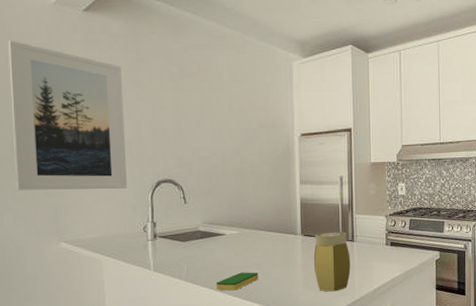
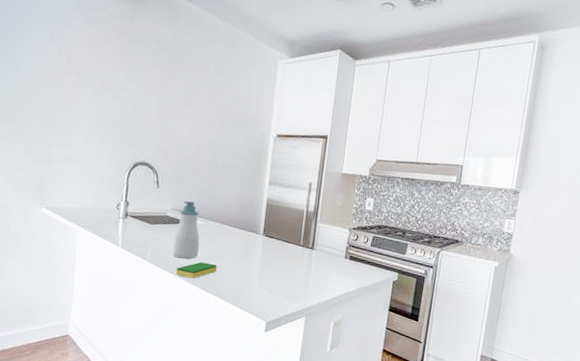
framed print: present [8,40,127,190] -> none [9,9,115,165]
soap bottle: none [209,212,237,272] -> present [173,201,200,259]
jar: present [313,231,351,292] -> none [271,235,308,296]

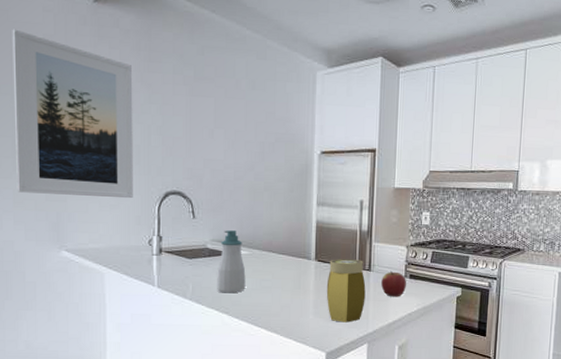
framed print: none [9,9,115,165] -> present [12,29,133,198]
dish sponge: present [175,262,217,279] -> none [222,295,268,314]
jar: none [271,235,308,296] -> present [326,259,366,323]
apple: none [322,250,346,276] -> present [381,270,406,297]

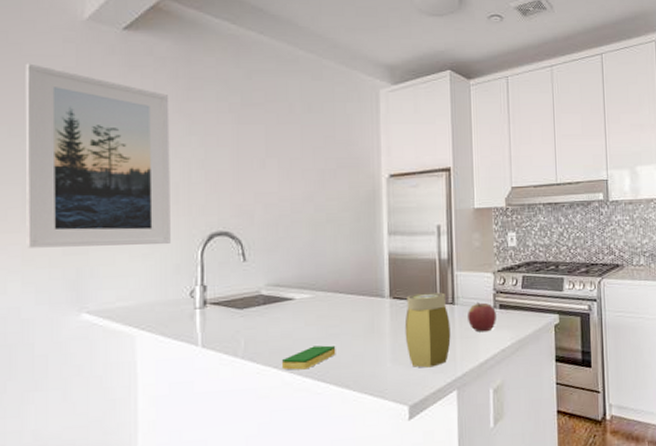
soap bottle: present [217,230,246,293] -> none [274,271,309,346]
dish sponge: none [222,295,268,314] -> present [281,345,336,370]

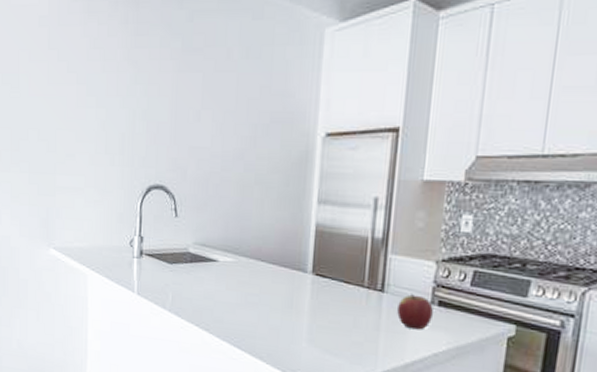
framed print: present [25,63,171,248] -> none [13,14,120,192]
dish sponge: present [281,345,336,370] -> none [202,311,253,333]
jar: present [404,292,451,368] -> none [324,273,377,357]

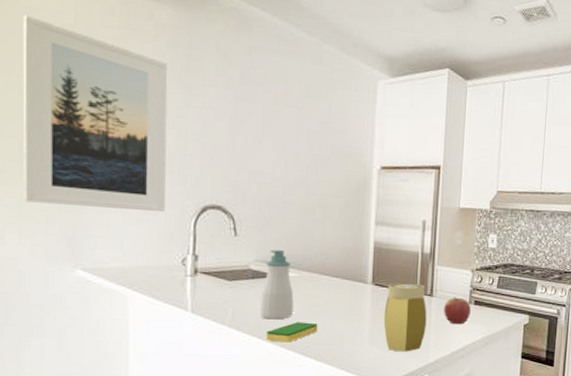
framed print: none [13,14,120,192] -> present [22,15,168,211]
soap bottle: none [198,232,230,307] -> present [260,250,294,320]
dish sponge: none [202,311,253,333] -> present [265,322,318,343]
jar: none [324,273,377,357] -> present [383,283,427,352]

